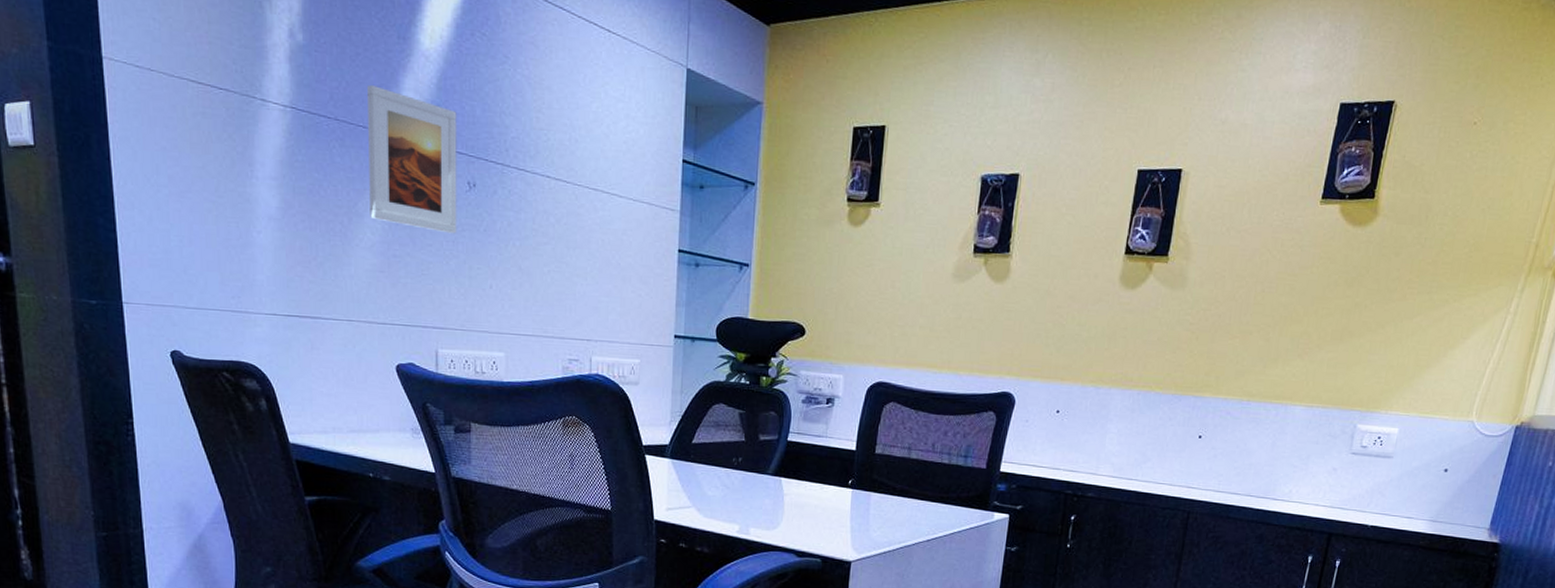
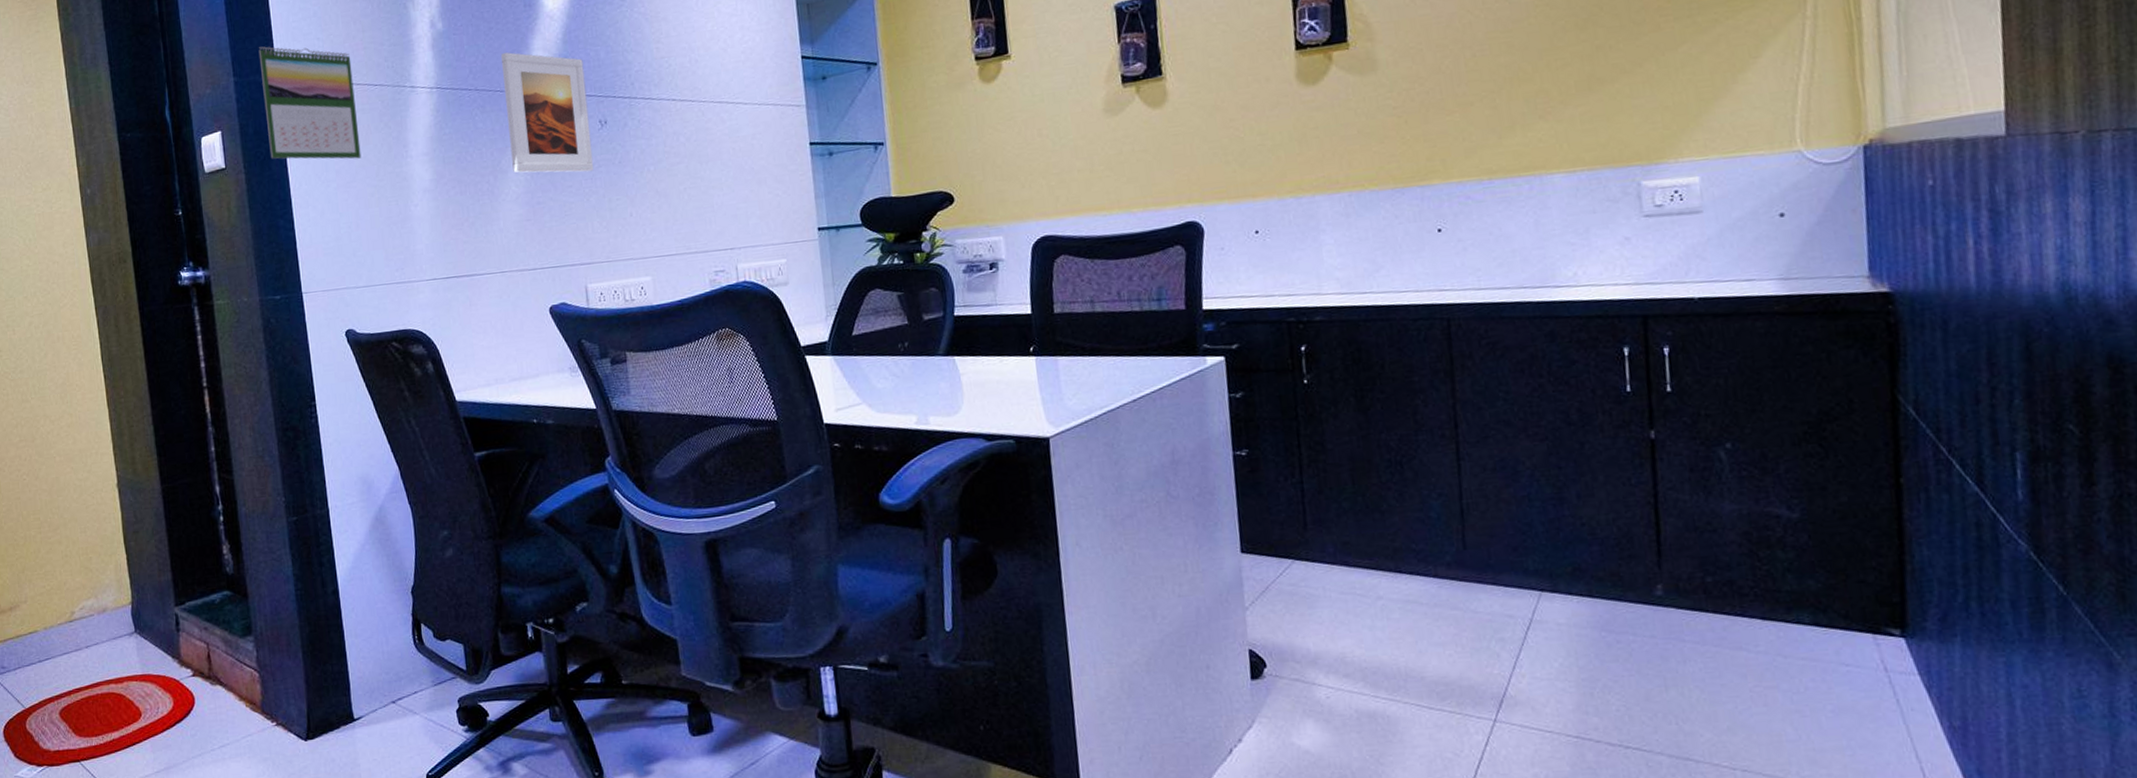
calendar: none [79,12,199,168] -> present [258,46,362,159]

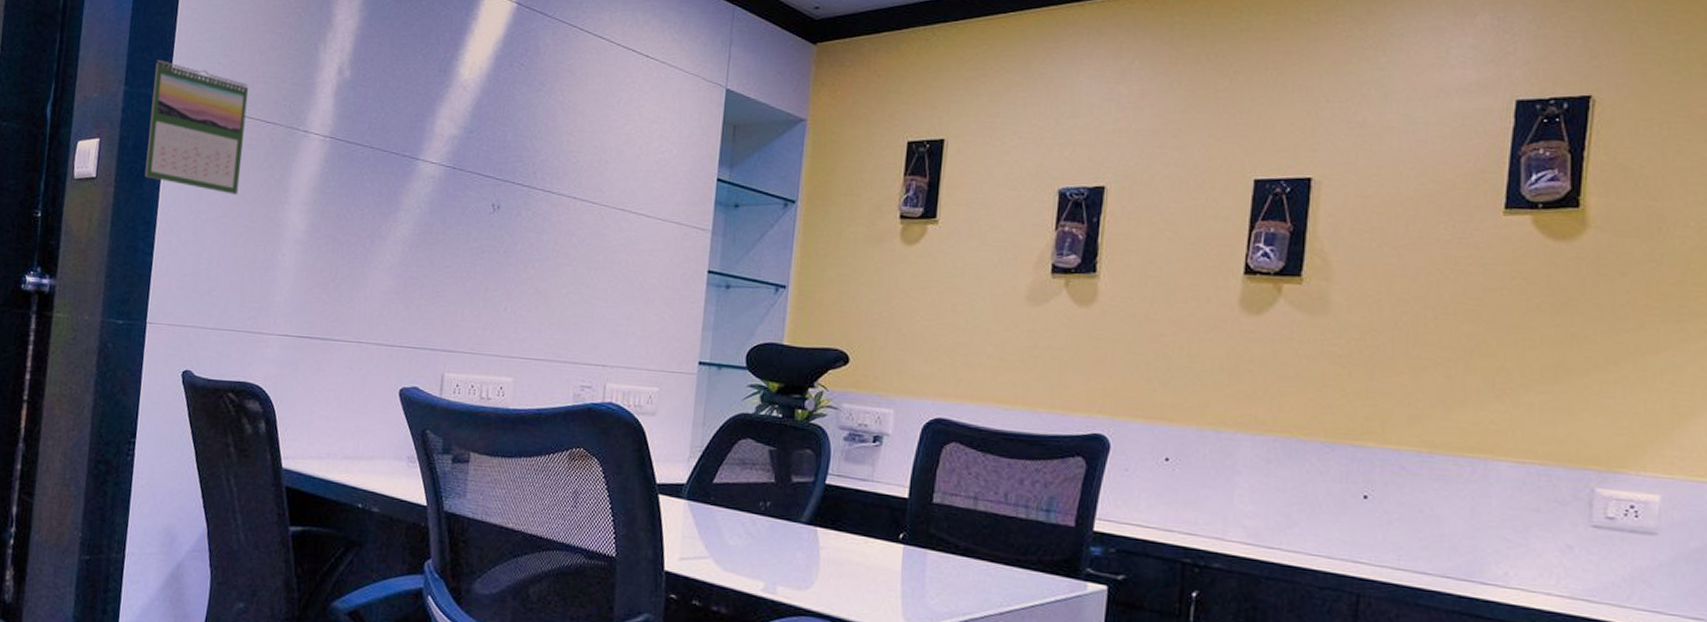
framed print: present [501,52,594,173] -> none [392,114,488,256]

